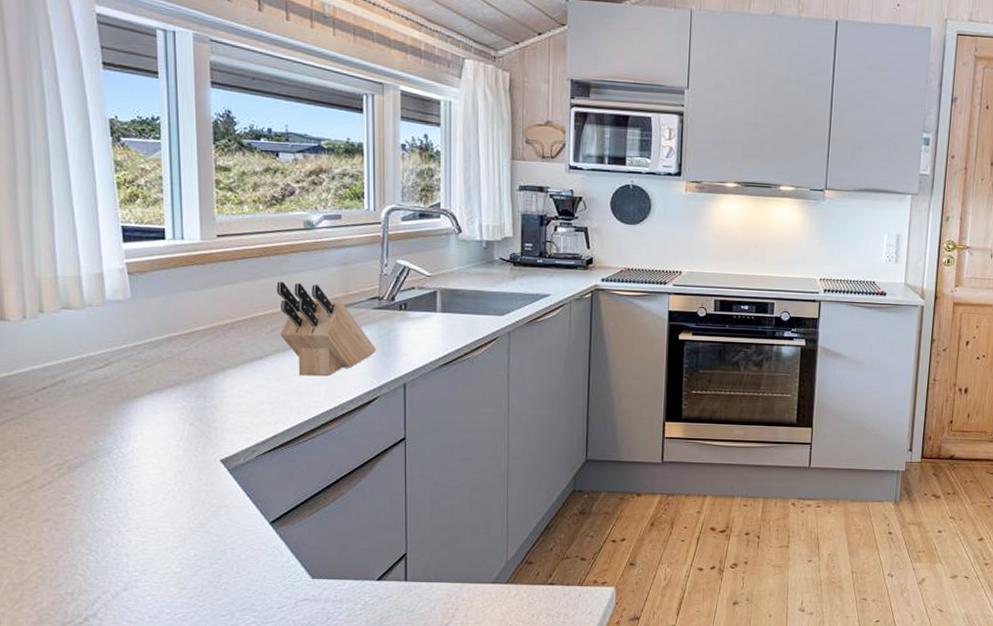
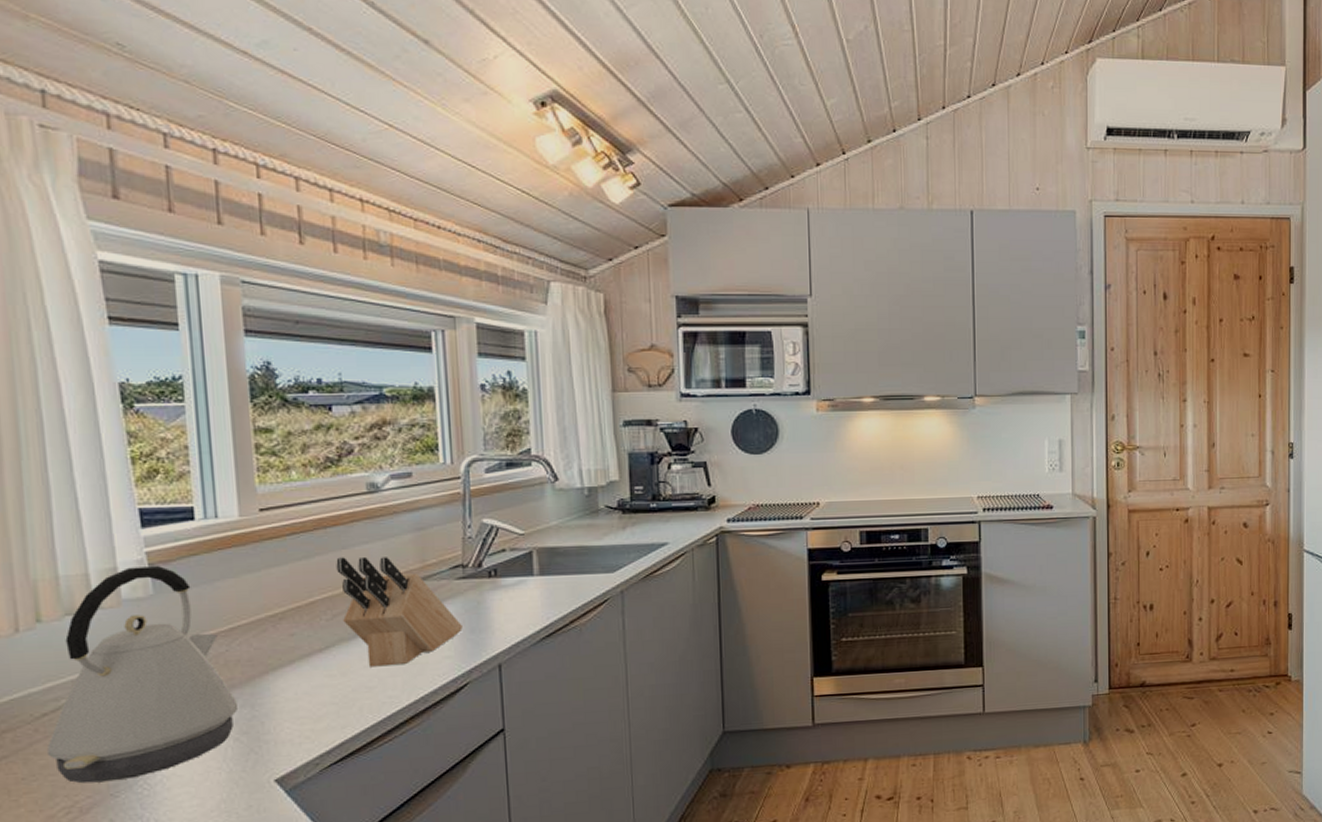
kettle: none [44,274,194,447] -> present [46,566,239,784]

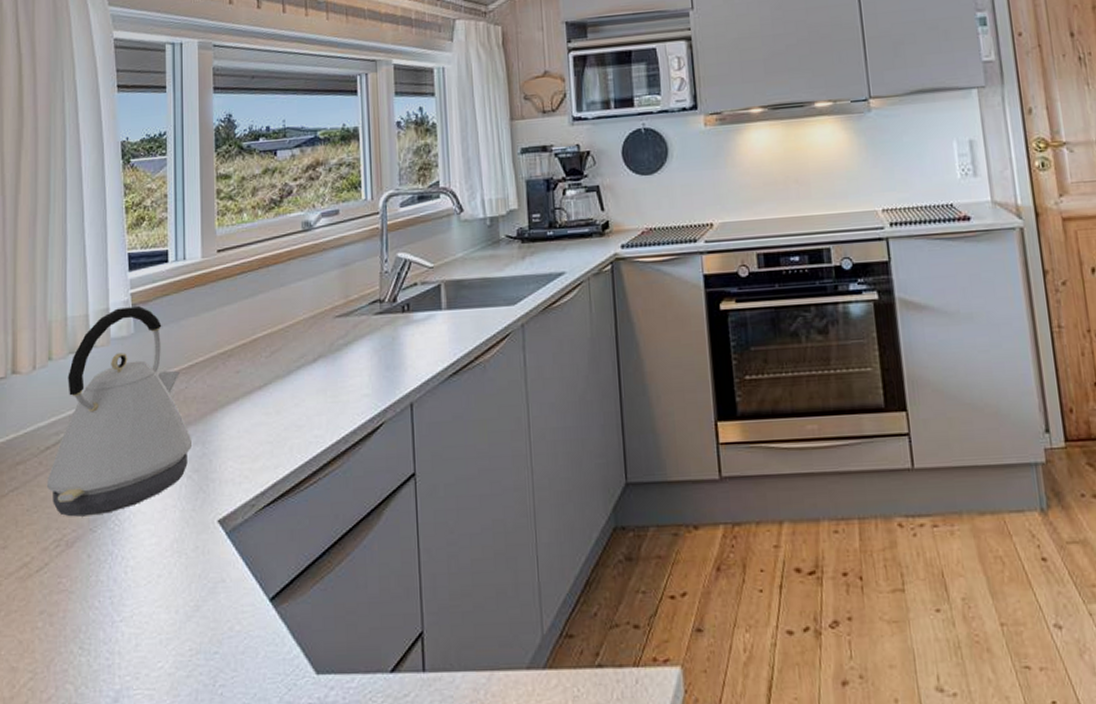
knife block: present [336,556,463,667] -> none [275,293,379,405]

